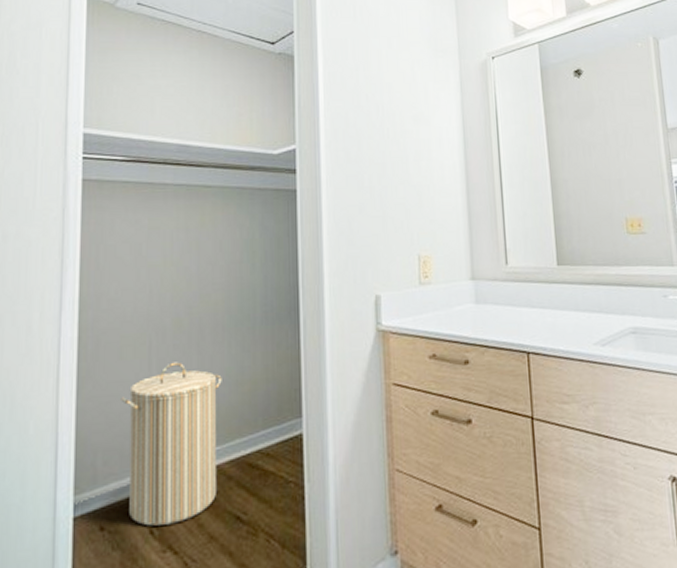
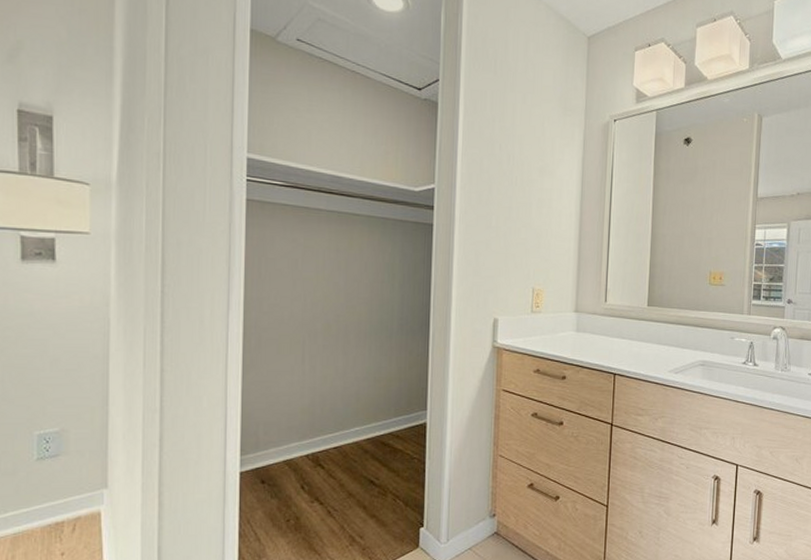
laundry hamper: present [121,362,222,526] -> none [279,359,363,483]

